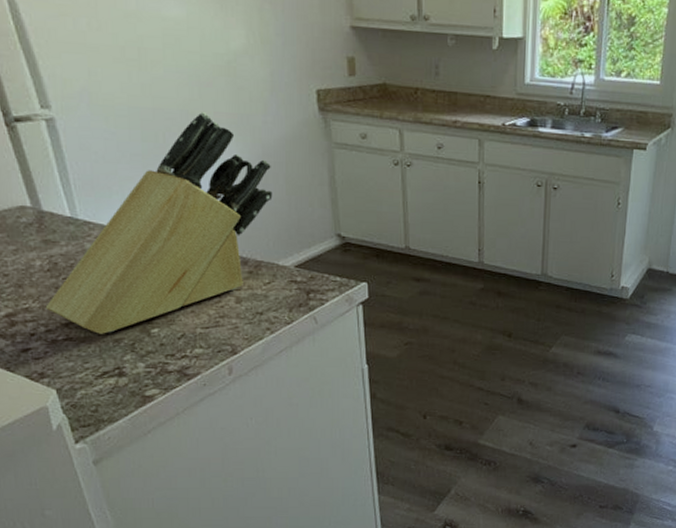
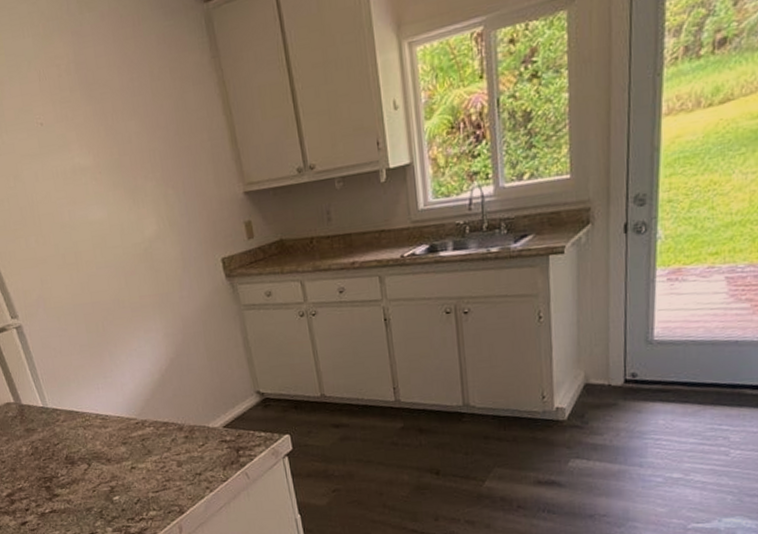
knife block: present [45,112,273,334] -> none [33,298,197,505]

